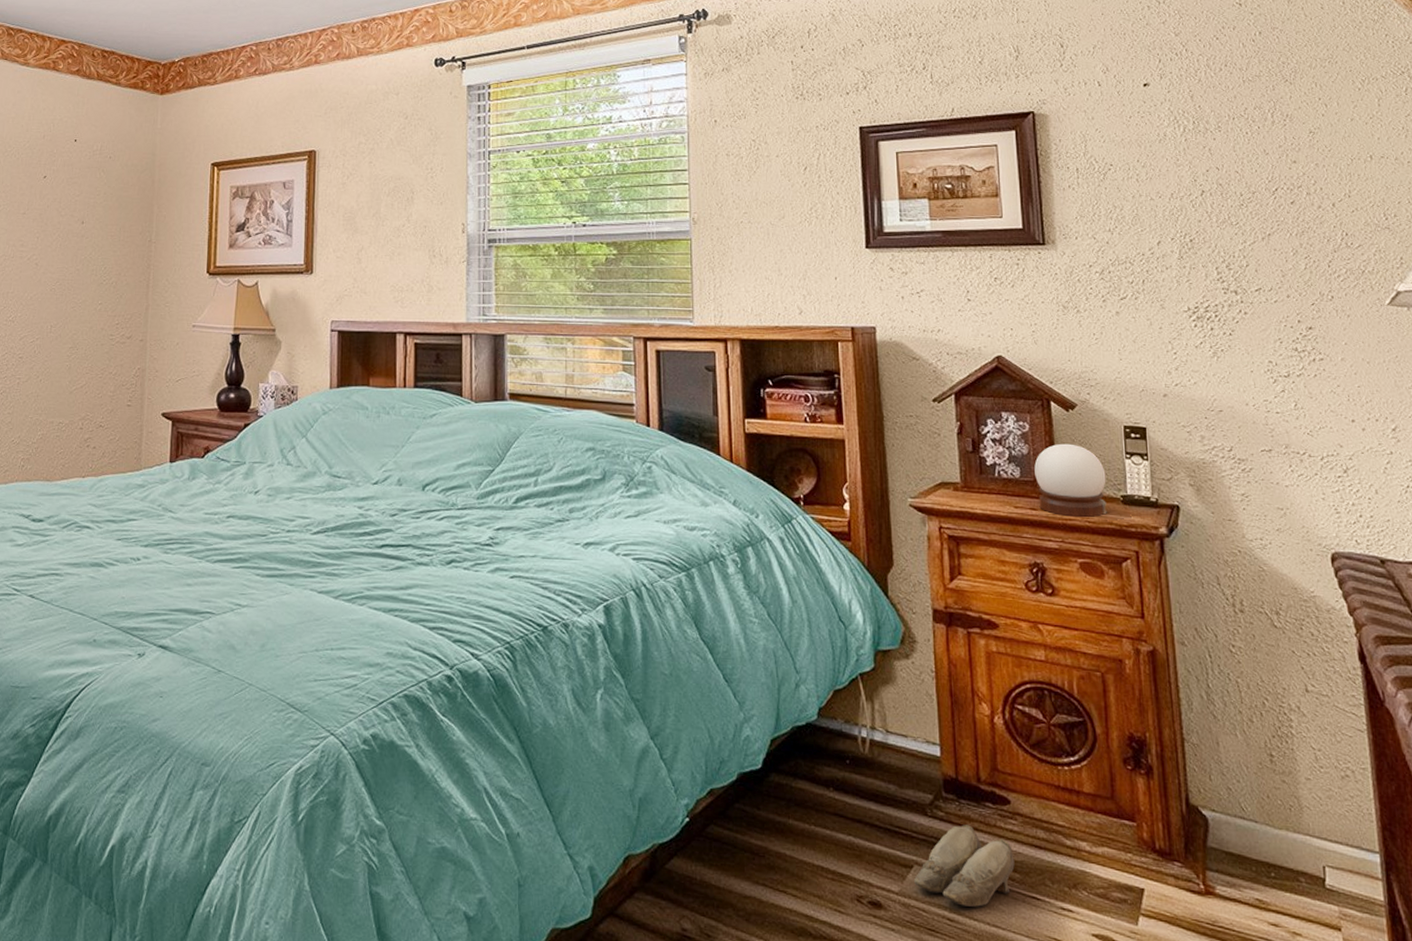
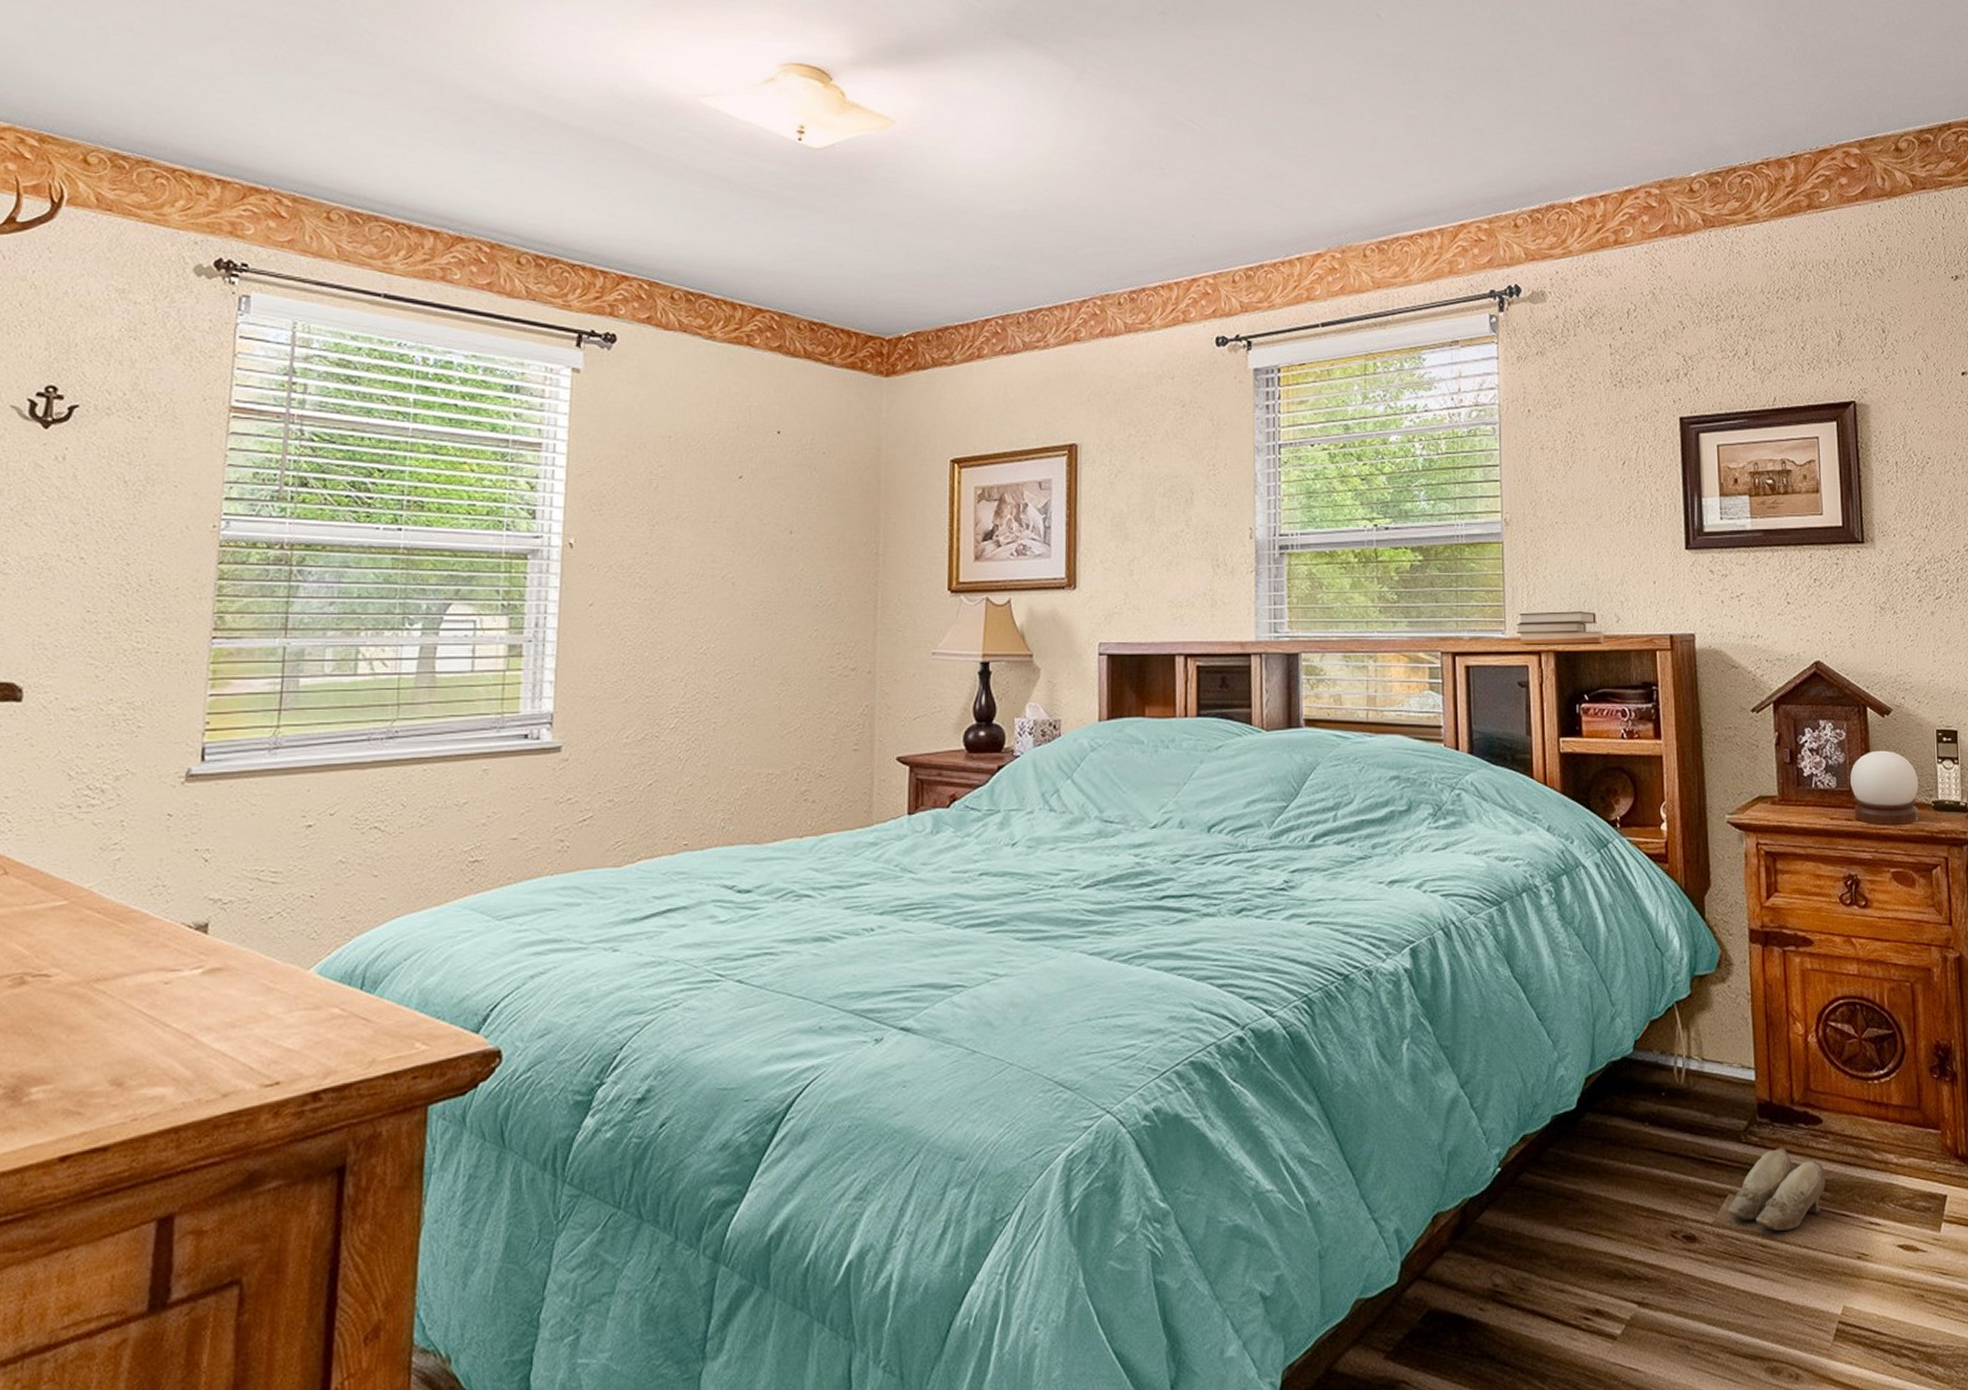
books: none [704,303,788,335] -> present [1517,611,1605,646]

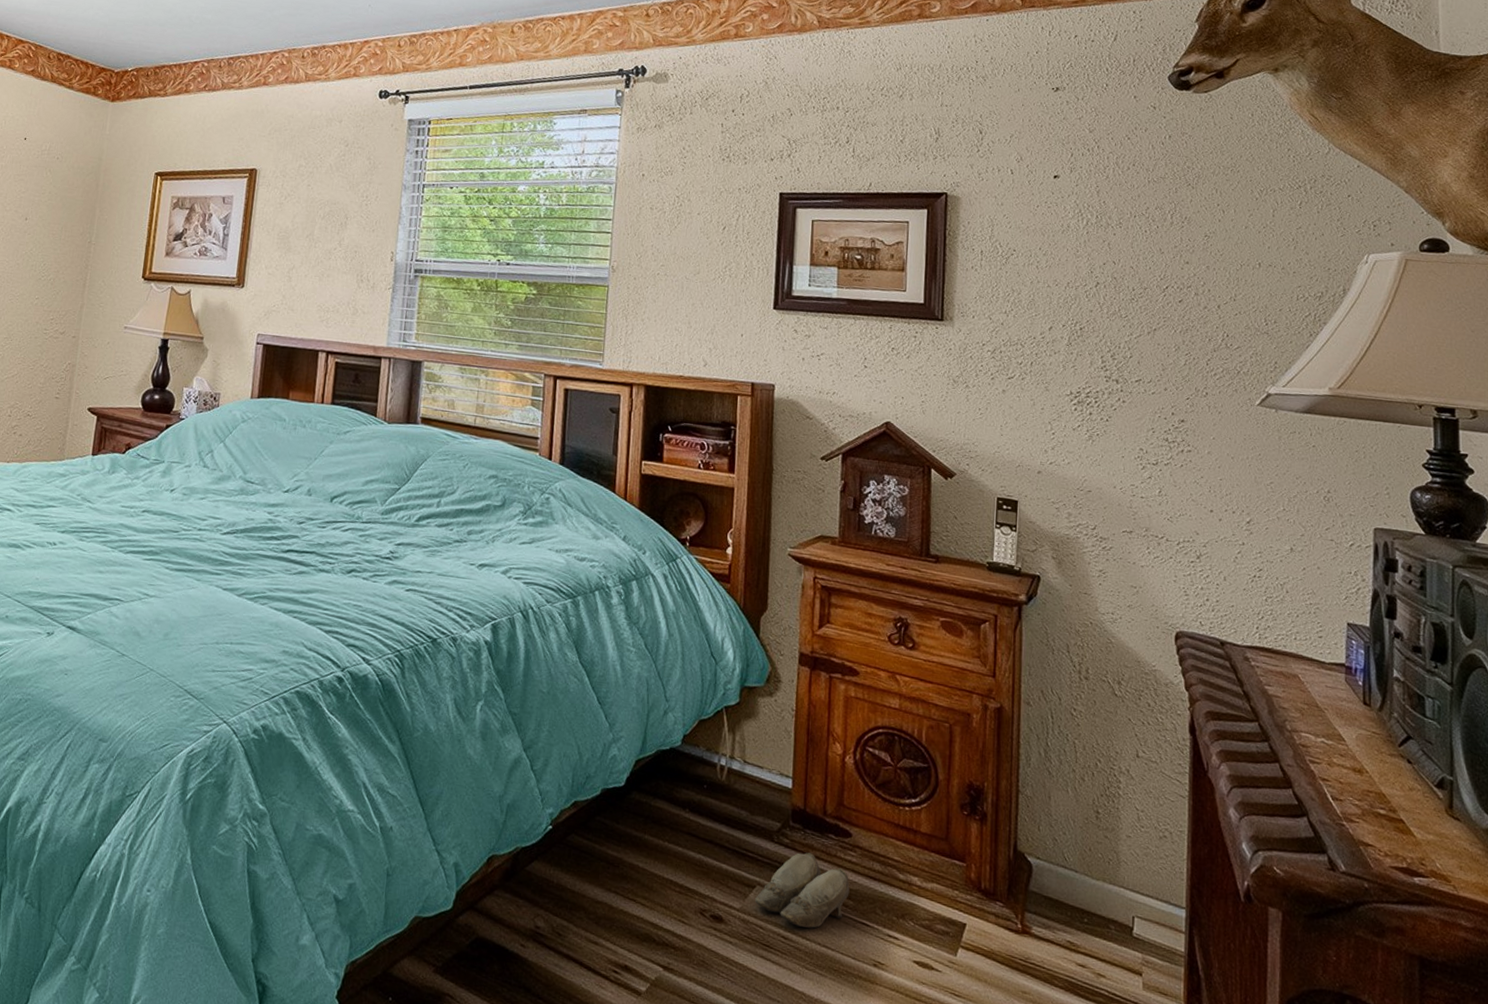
books: present [1517,611,1605,646] -> none [613,348,692,385]
snow globe: present [1850,750,1919,826] -> none [909,509,975,580]

